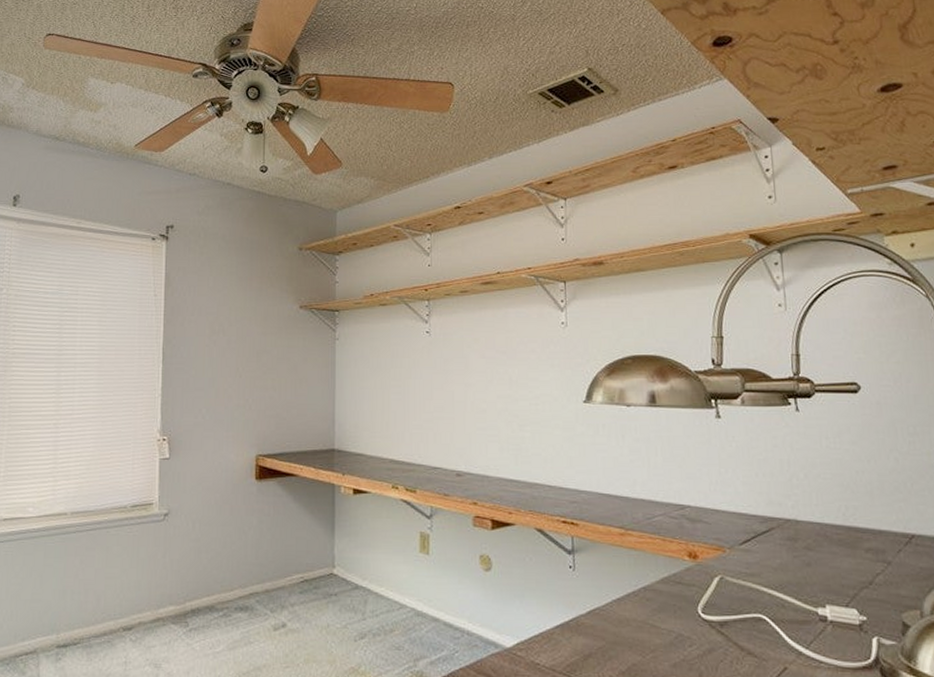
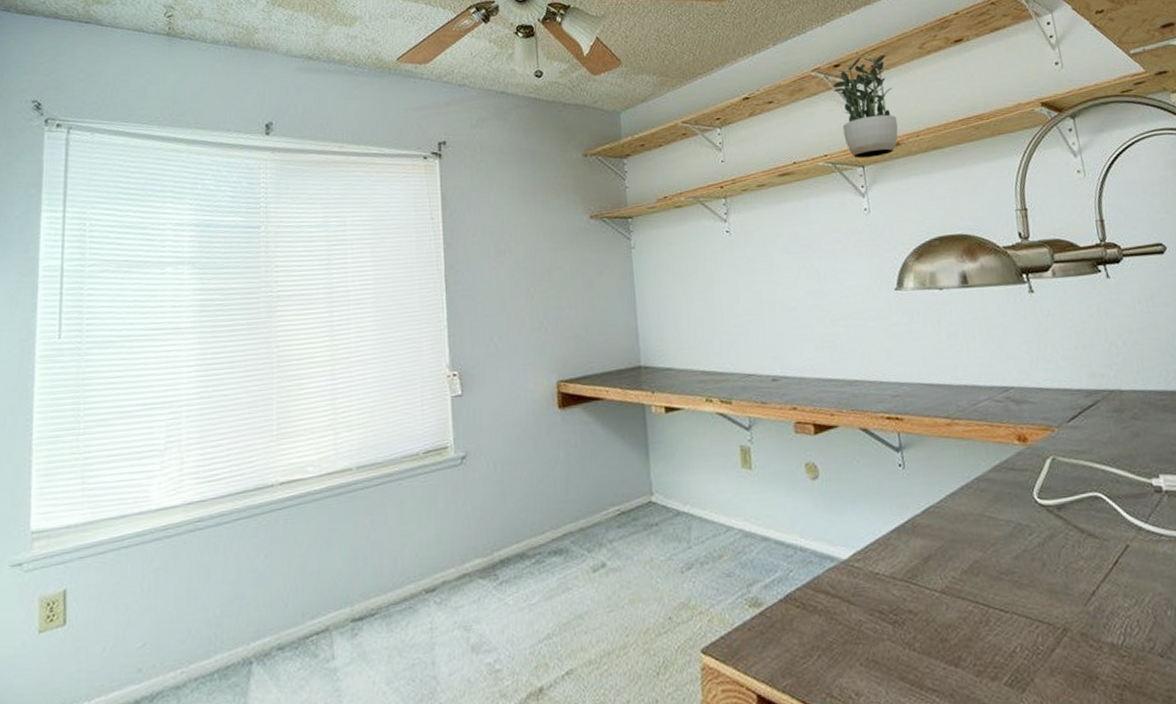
potted plant: none [543,175,604,274] -> present [832,54,899,159]

